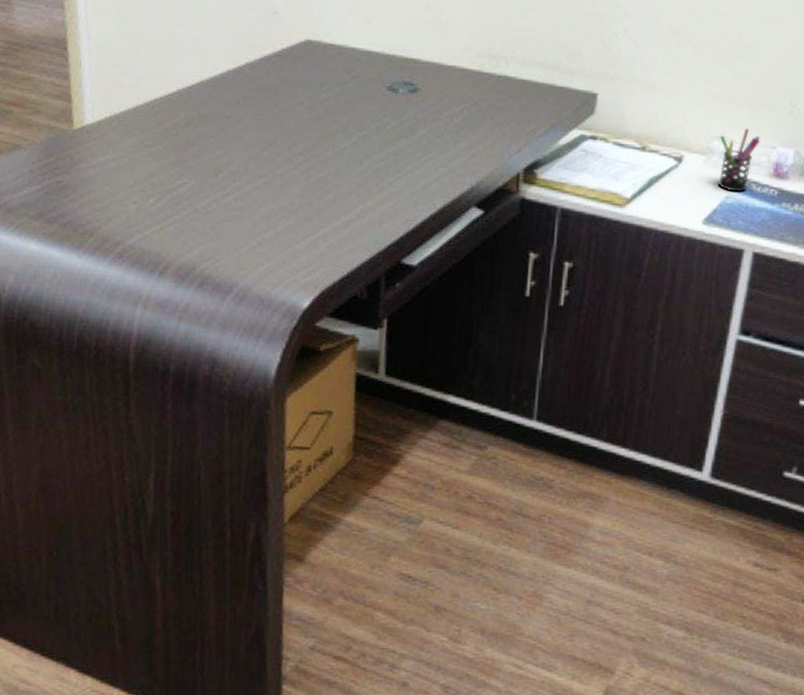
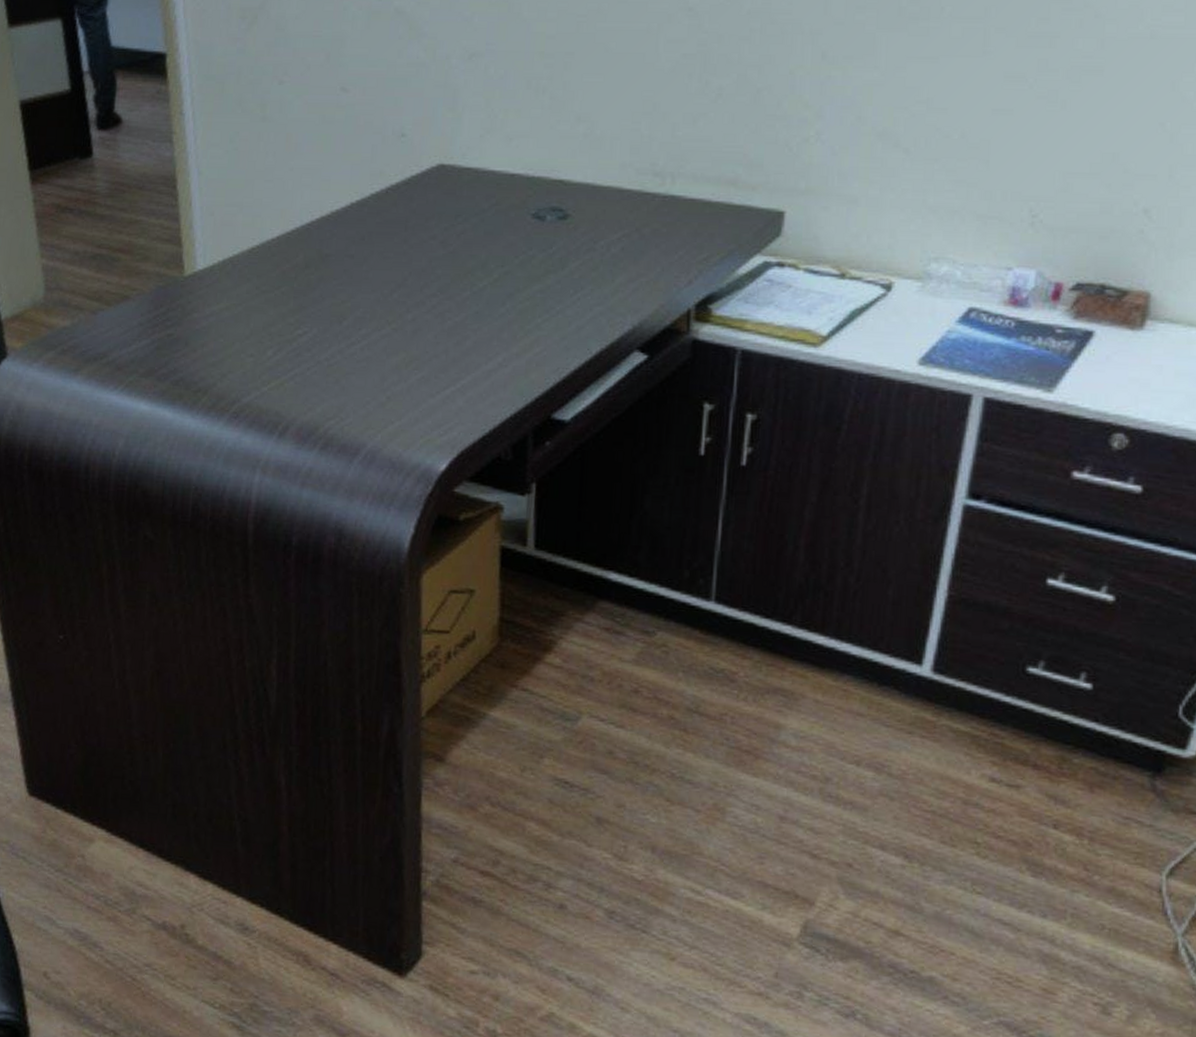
pen holder: present [718,128,760,192] -> none [938,246,991,325]

